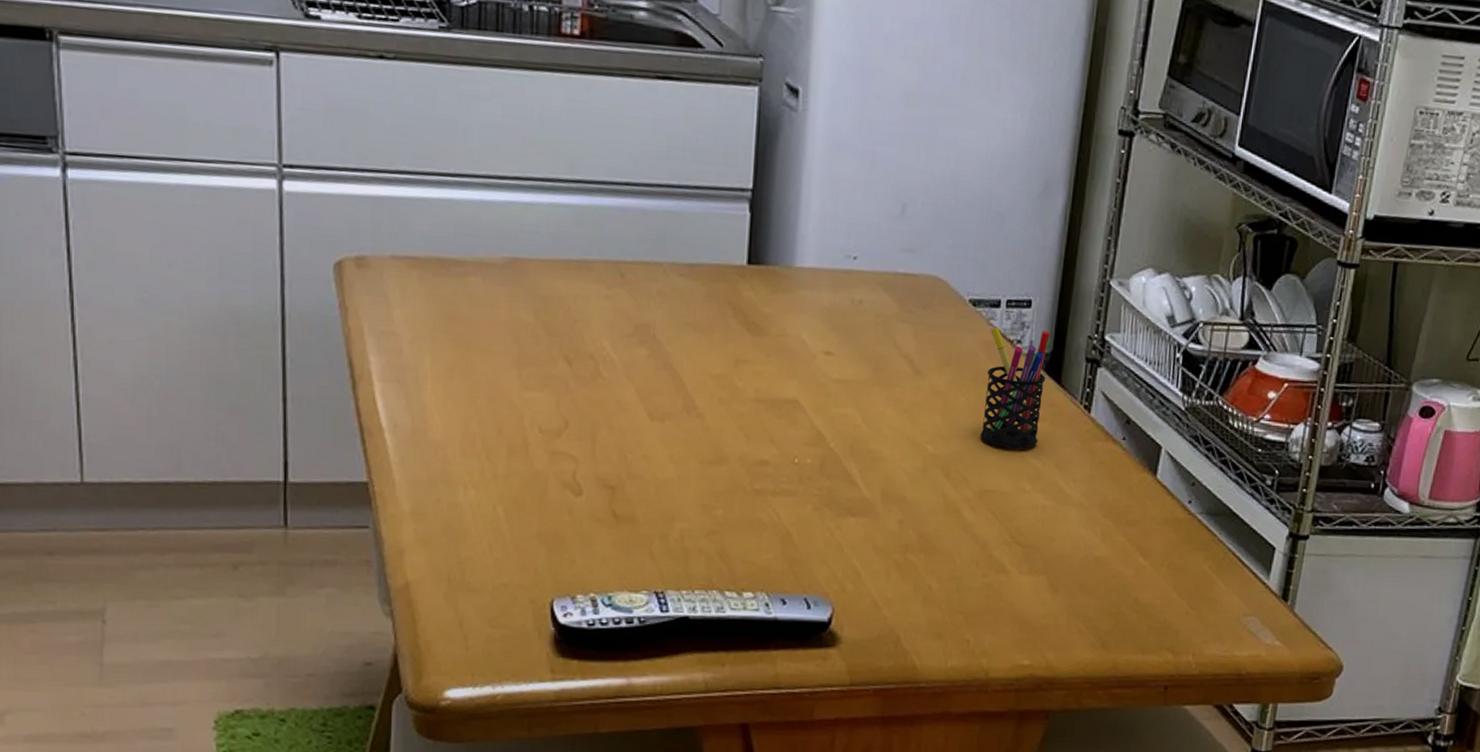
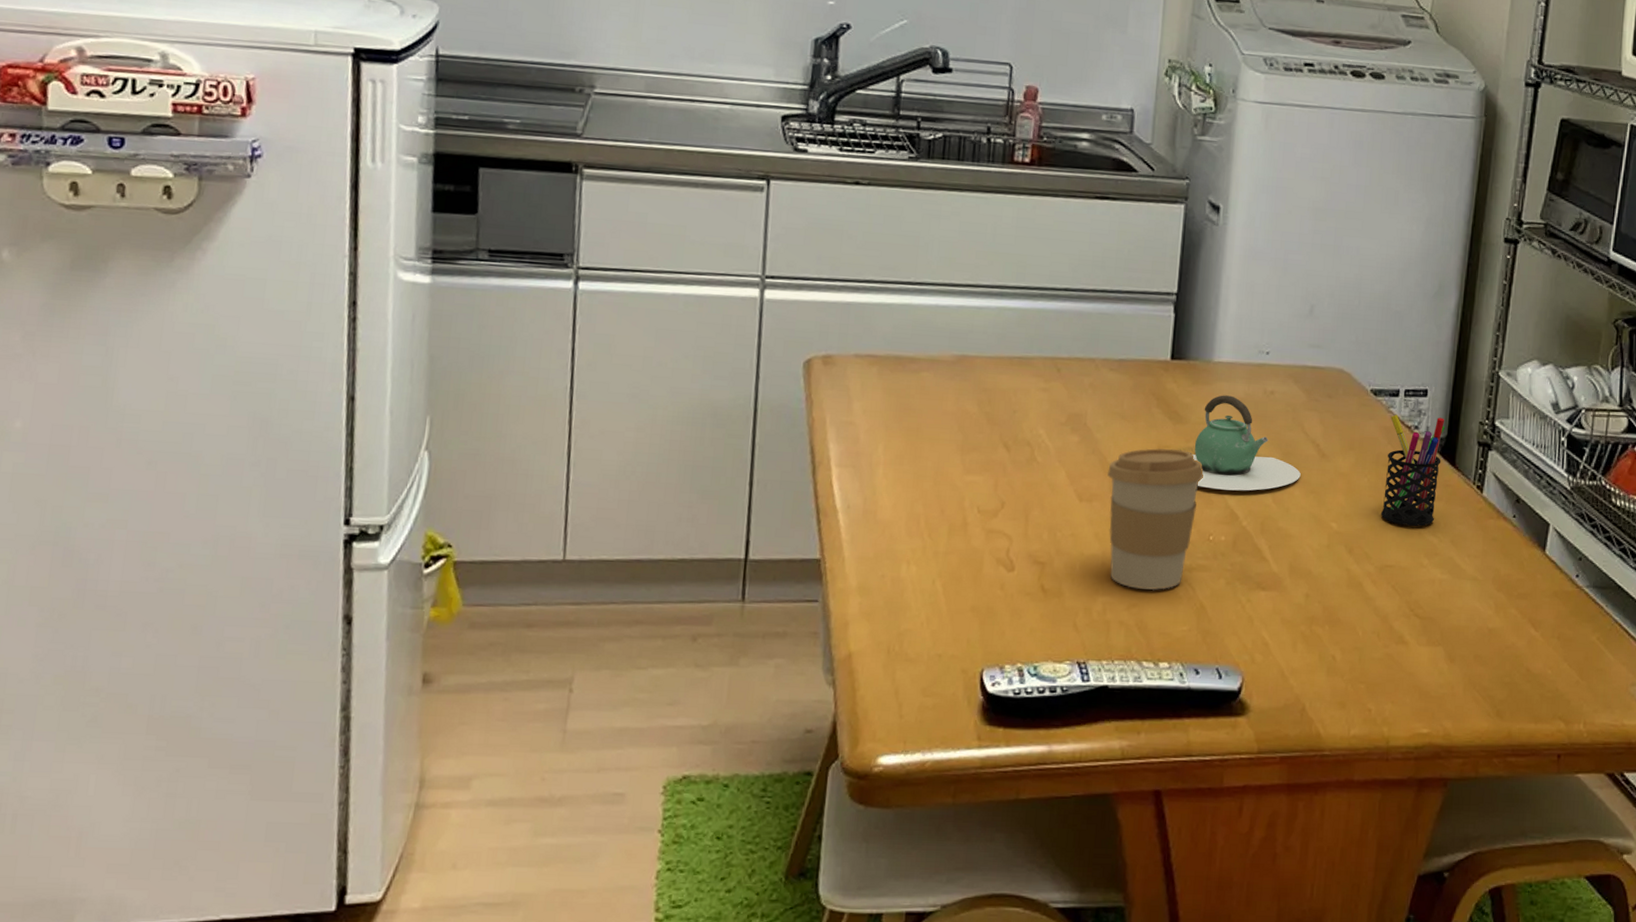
coffee cup: none [680,362,786,517] -> present [1107,448,1204,591]
teapot: none [774,304,893,410] -> present [1192,395,1301,491]

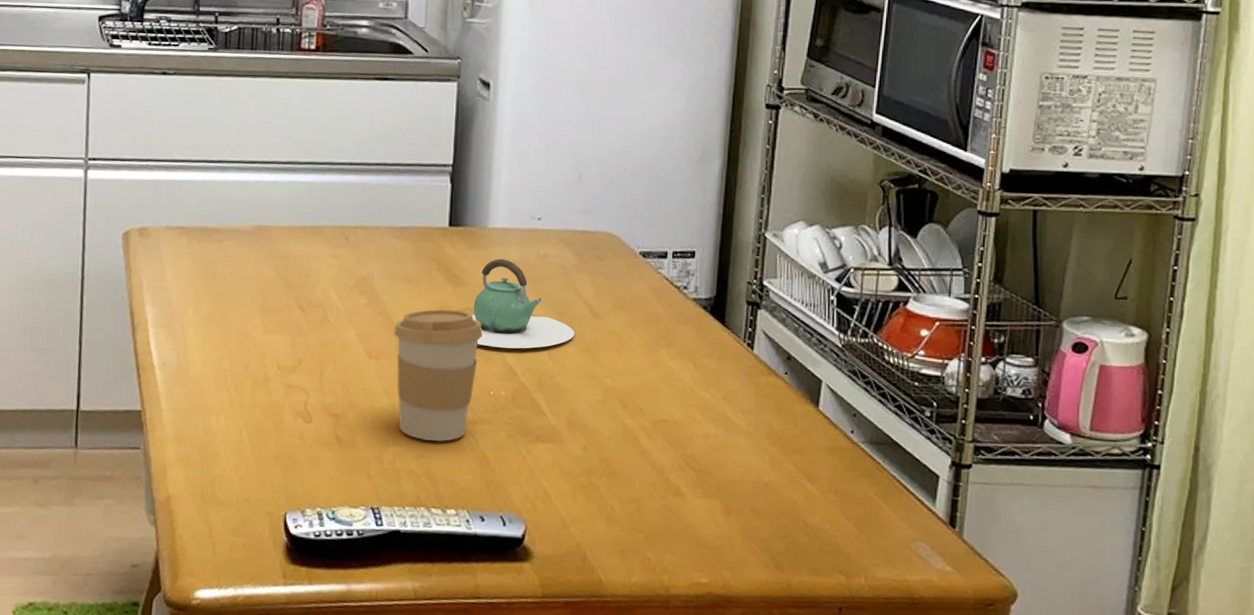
pen holder: present [1381,414,1445,527] -> none [654,275,713,383]

